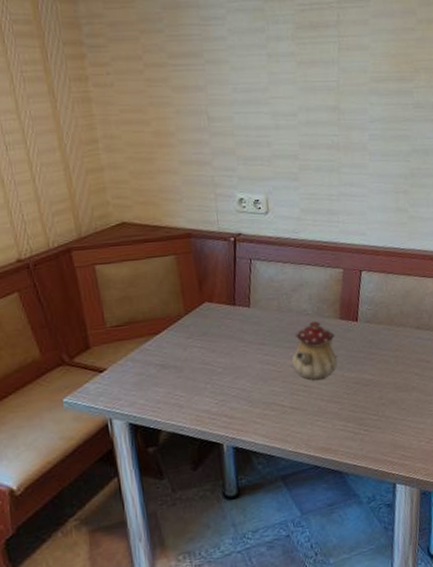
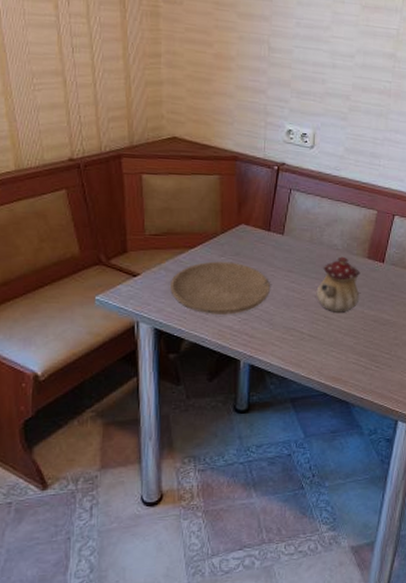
plate: none [139,342,244,401] -> present [170,261,270,316]

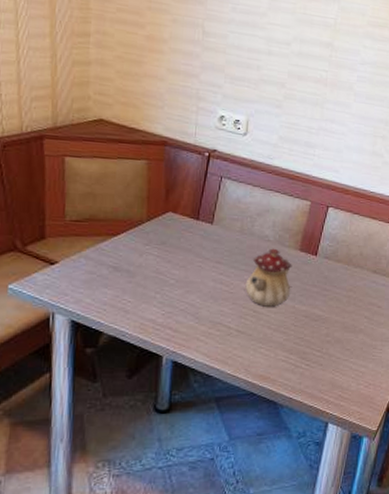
plate: present [170,261,270,316] -> none [90,250,197,308]

